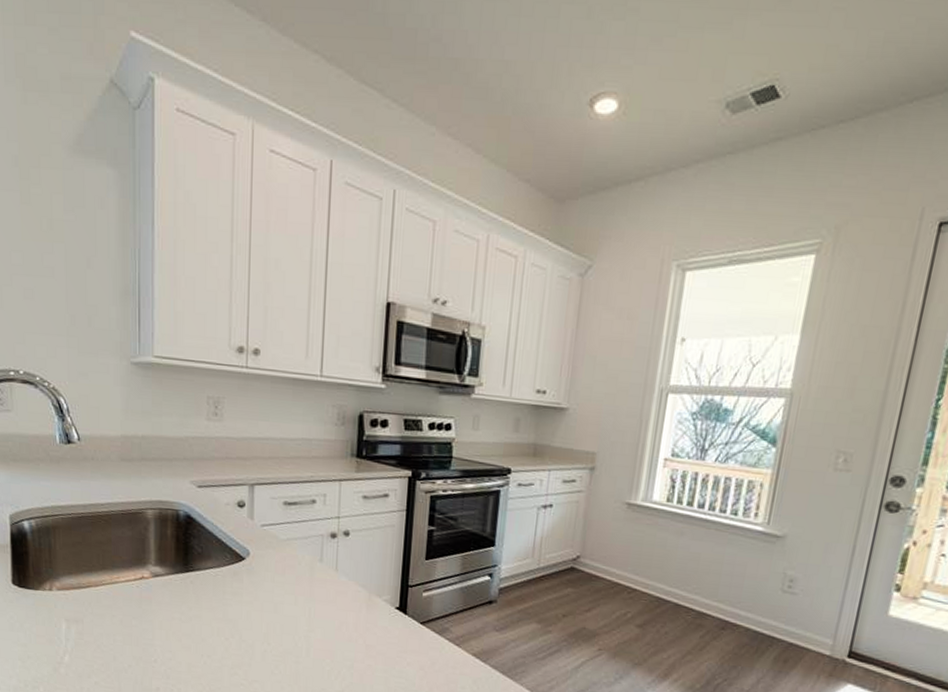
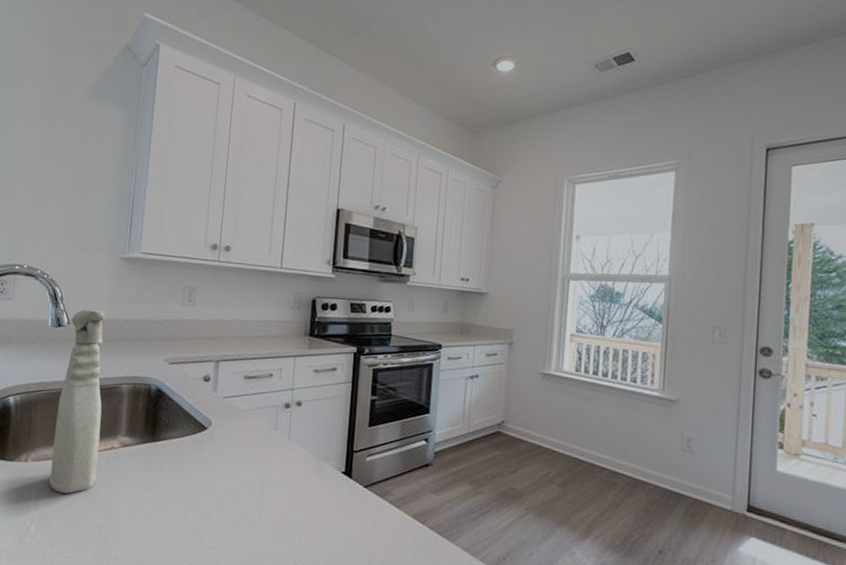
spray bottle: none [77,423,129,624] -> present [49,309,105,494]

